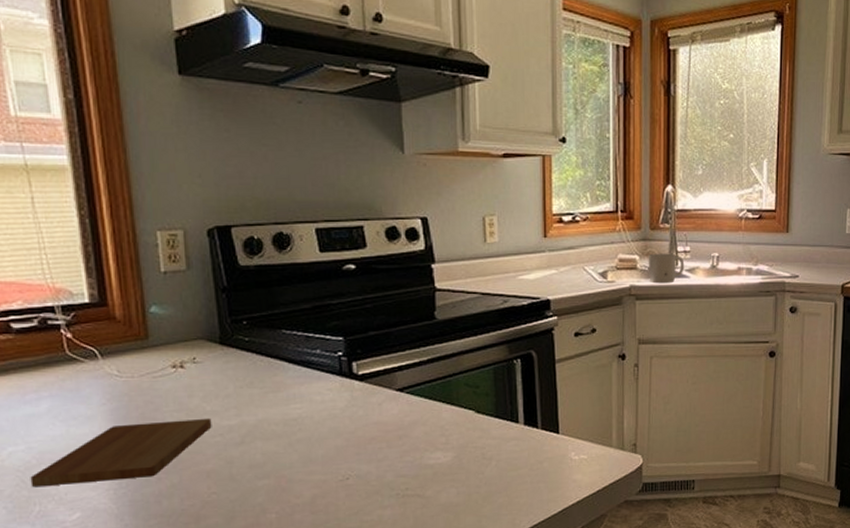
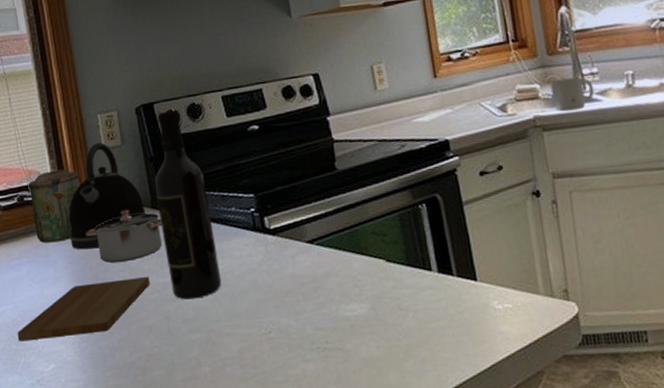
canister: none [54,291,128,376] -> present [28,169,80,243]
kettle: none [109,264,211,386] -> present [69,142,145,250]
cooking pot: none [133,343,232,401] -> present [86,209,162,263]
wine bottle: none [225,237,298,444] -> present [154,110,222,300]

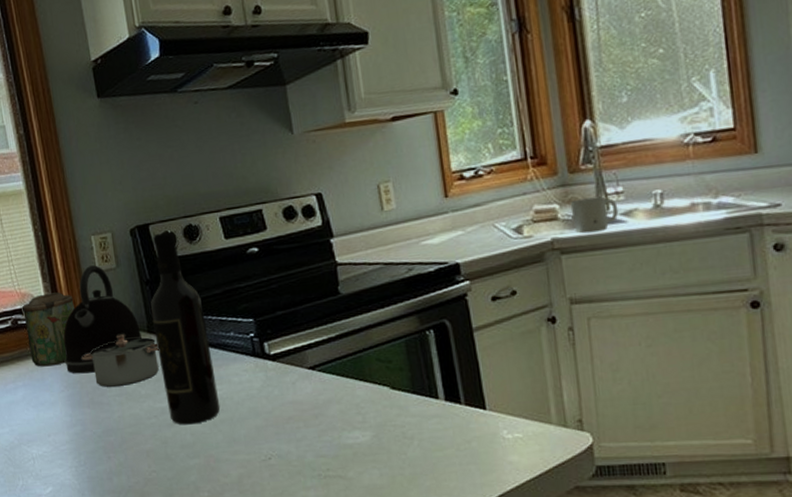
cutting board: present [17,276,150,342] -> none [14,401,147,465]

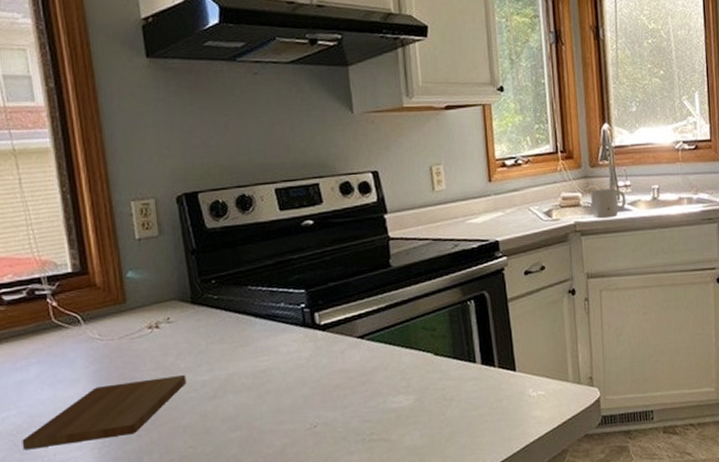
cutting board: none [14,401,147,465] -> present [22,374,187,450]
canister: present [22,292,75,367] -> none [41,260,107,342]
kettle: present [63,265,141,374] -> none [91,232,184,348]
cooking pot: present [81,333,159,387] -> none [112,304,203,361]
wine bottle: present [150,231,221,425] -> none [195,200,267,398]

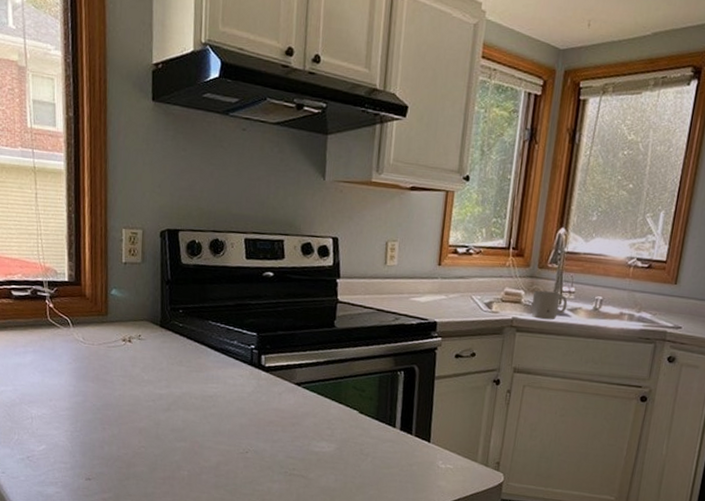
cutting board: present [22,374,187,450] -> none [13,381,147,426]

